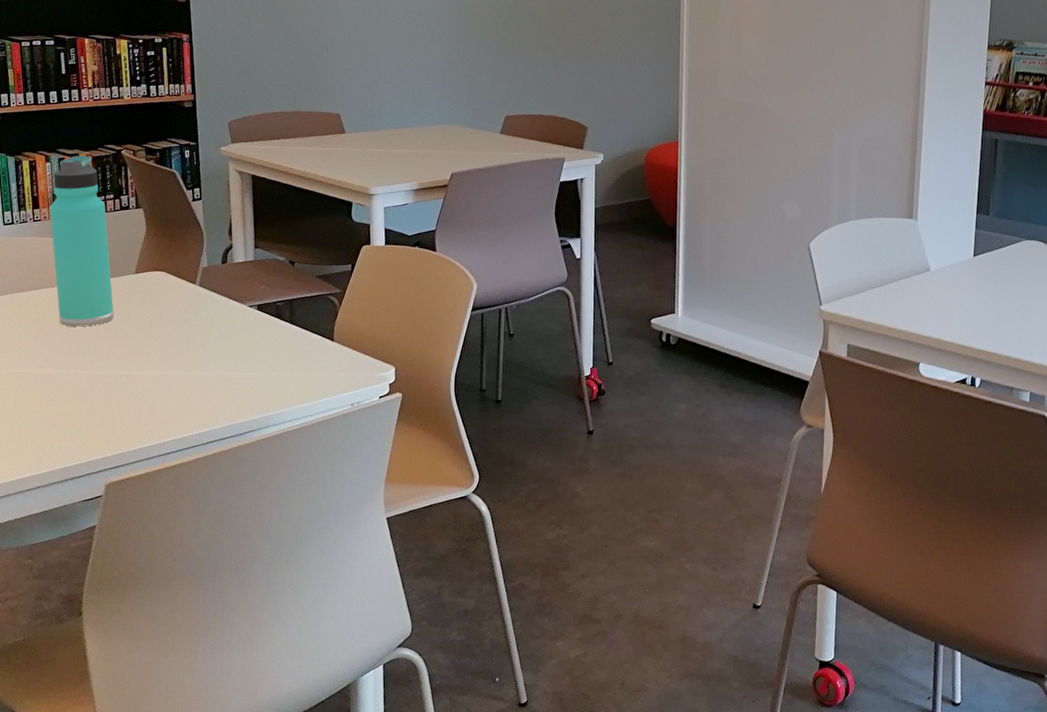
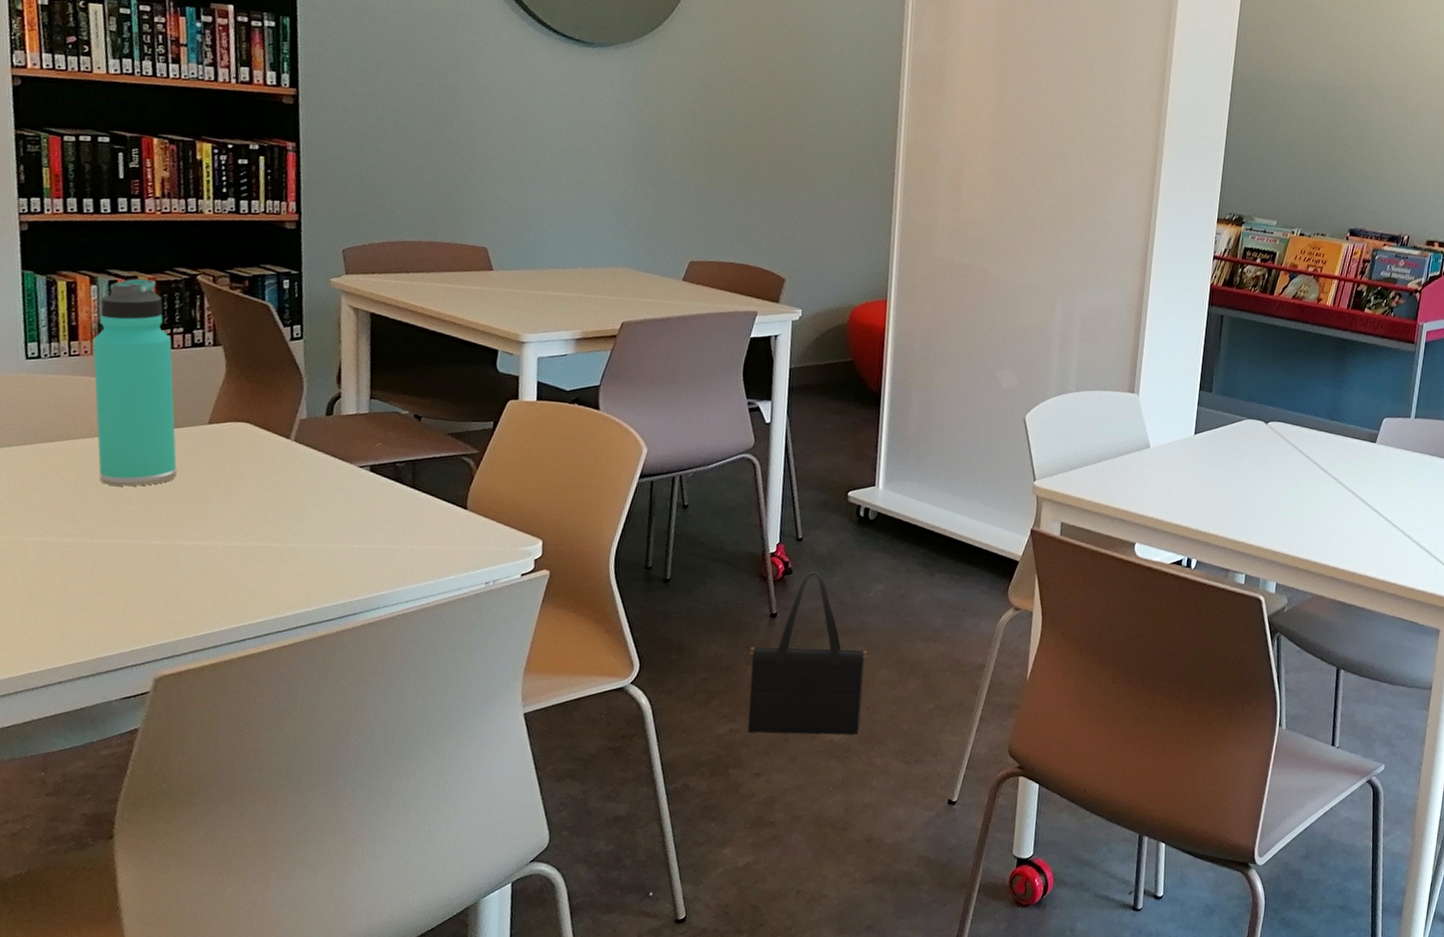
tote bag: none [572,392,675,542] -> present [747,571,868,735]

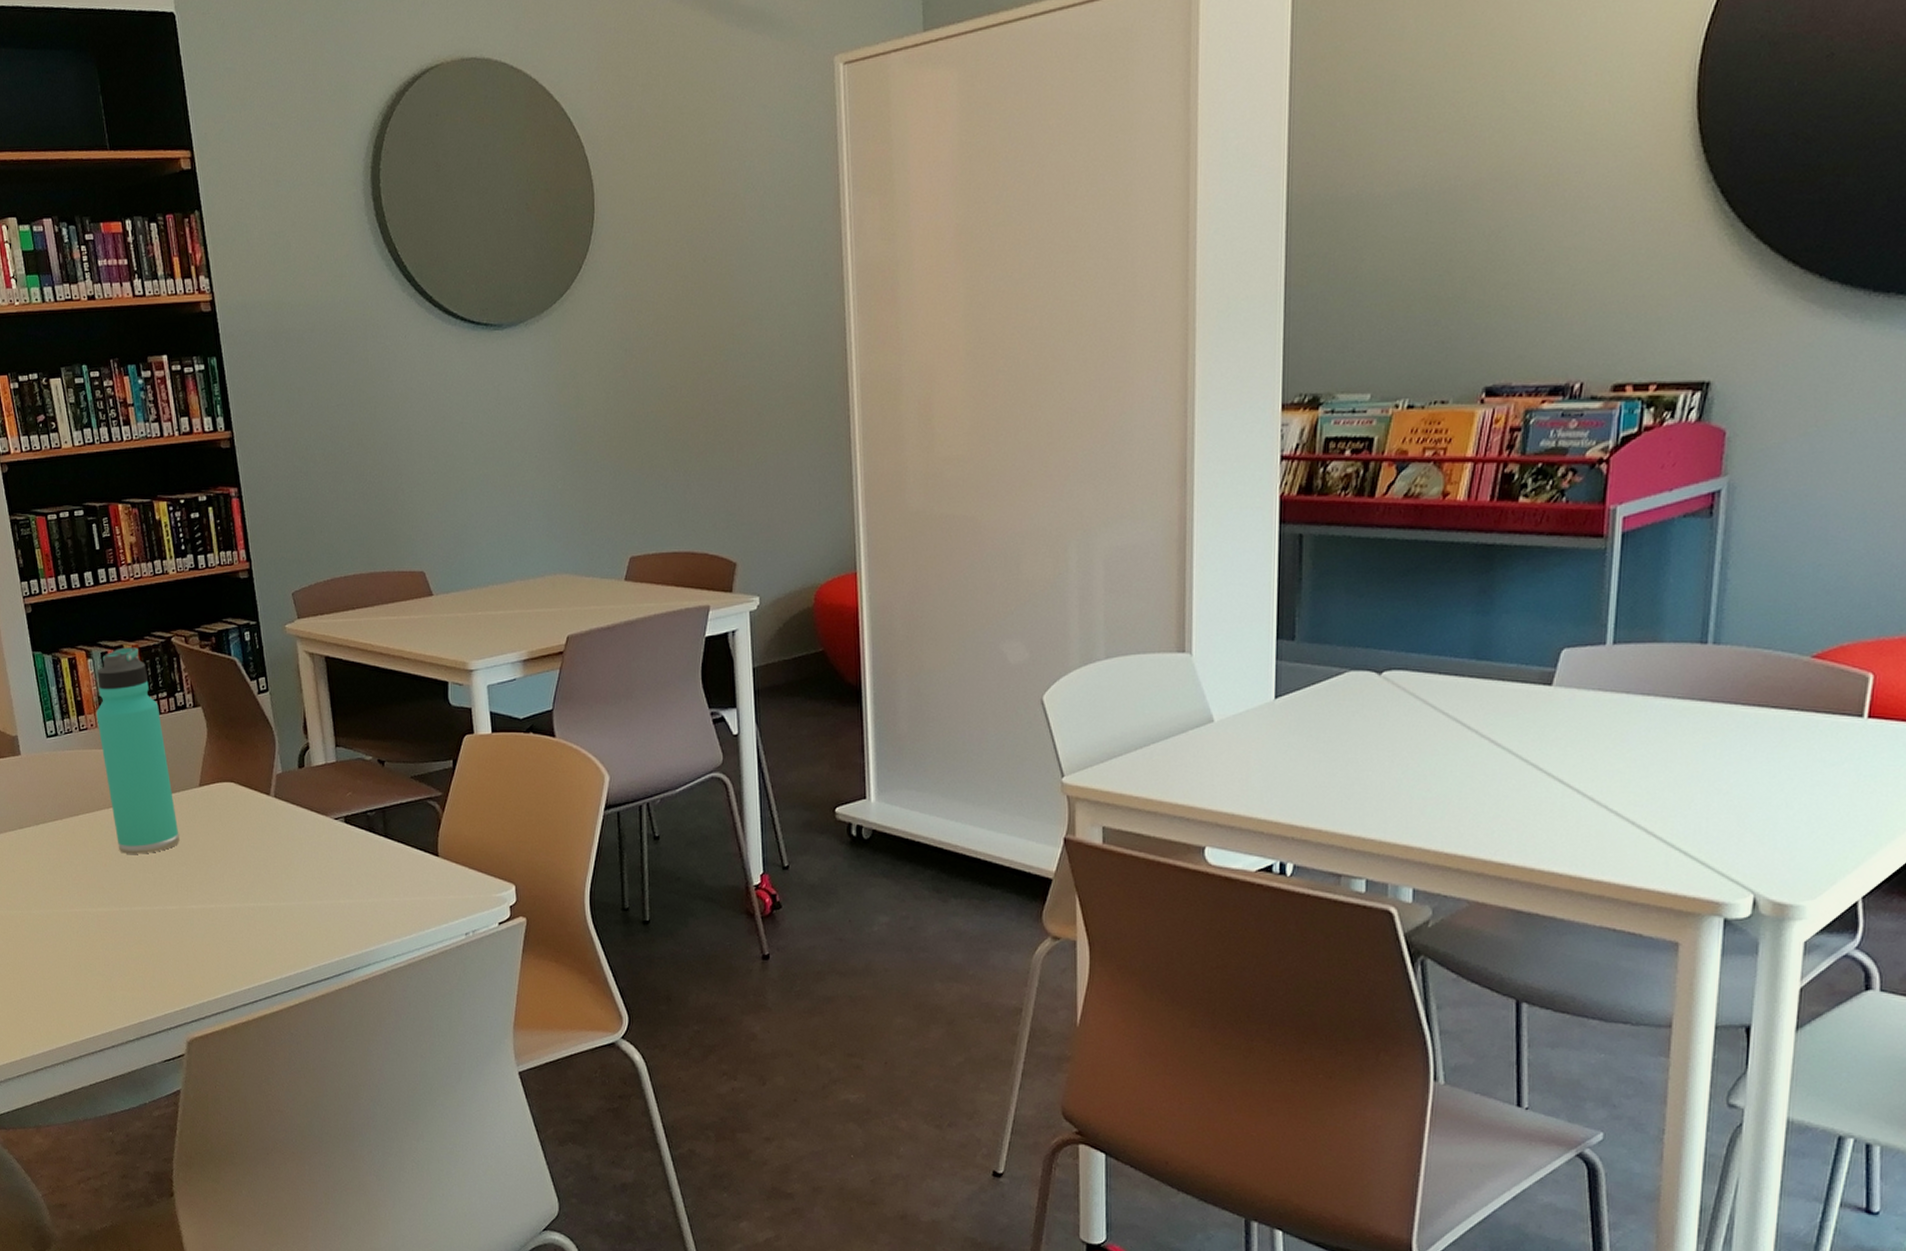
tote bag: present [747,571,868,735] -> none [745,903,878,1094]

